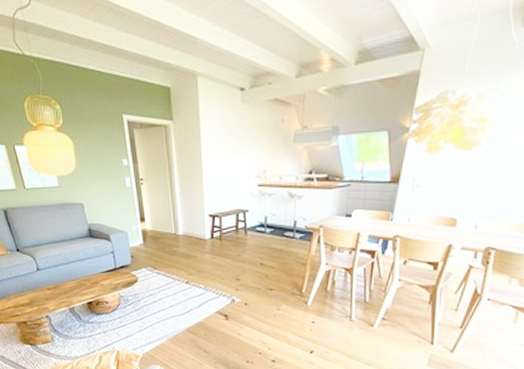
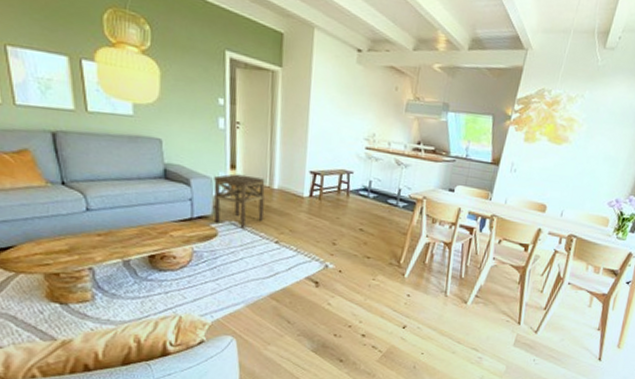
side table: none [128,225,173,273] -> present [213,173,266,229]

